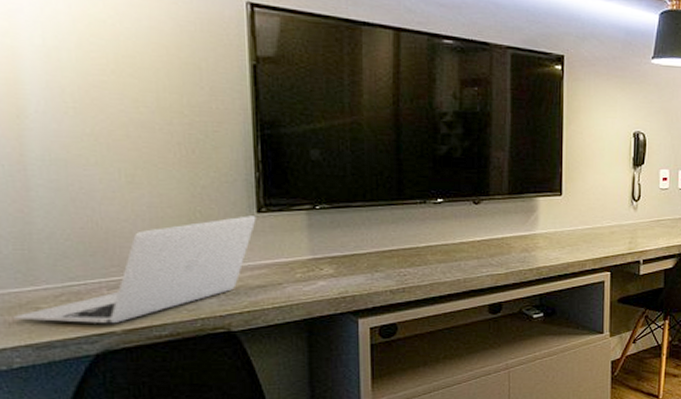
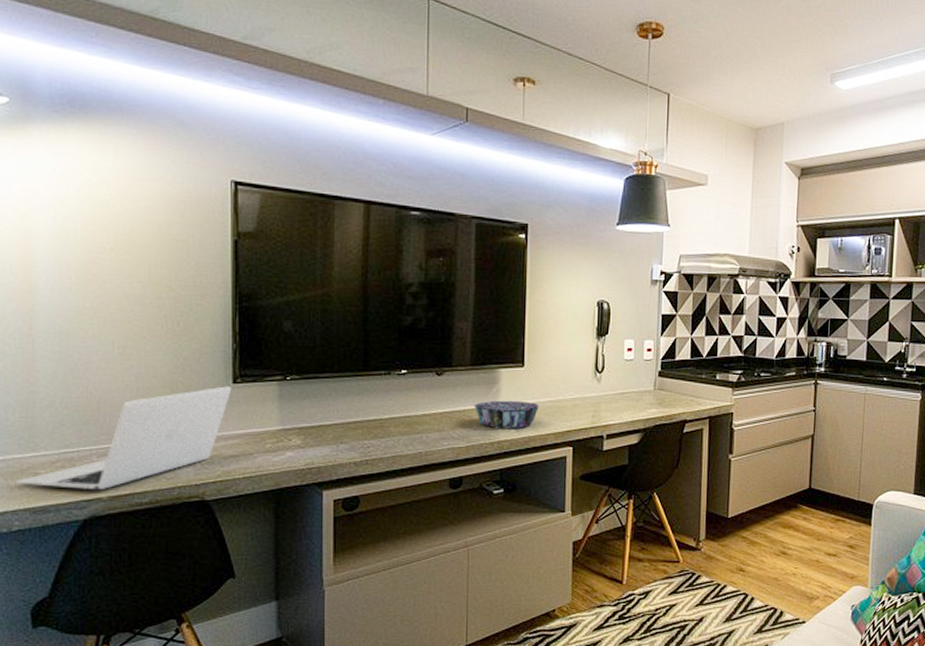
decorative bowl: none [513,228,578,256] -> present [474,400,540,430]

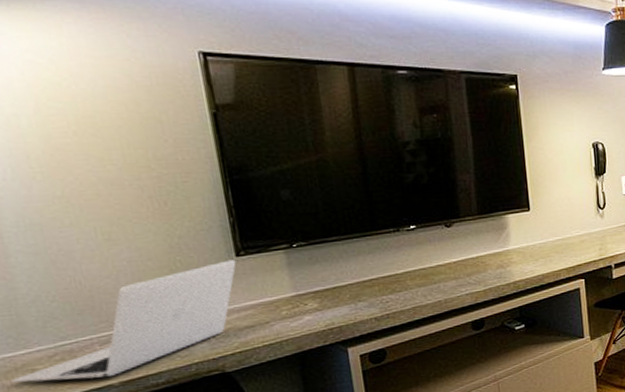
decorative bowl: present [474,400,540,430] -> none [486,242,550,271]

